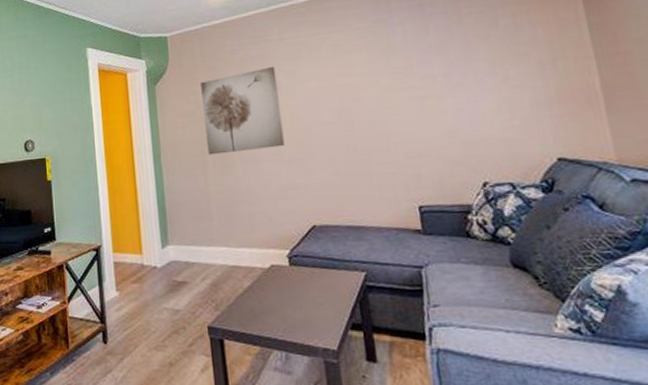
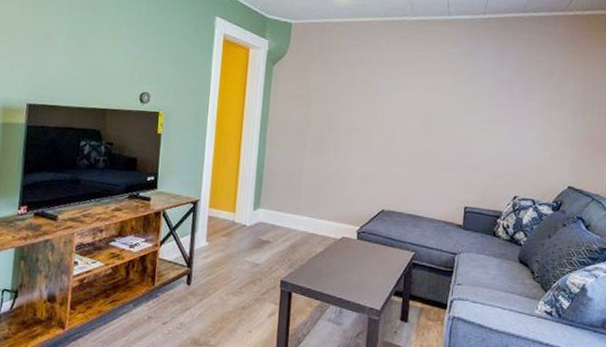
wall art: present [200,66,285,155] -> none [308,70,379,141]

